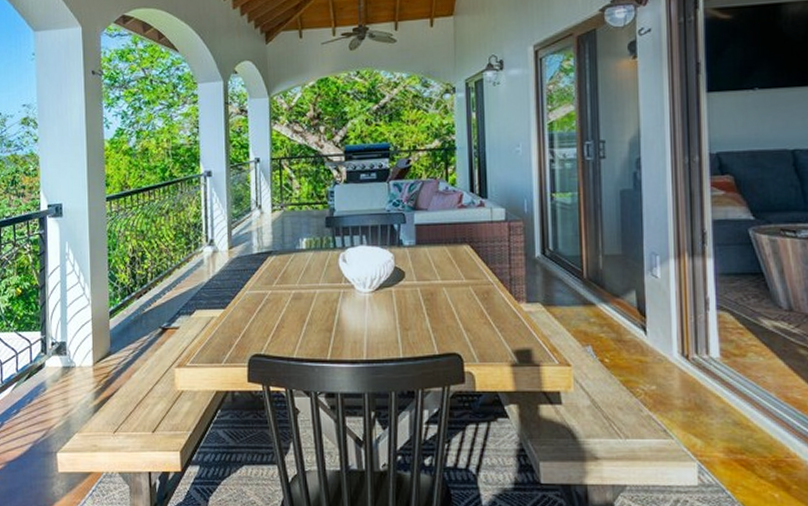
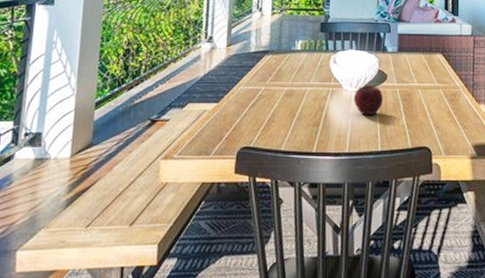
fruit: none [369,285,402,319] -> present [354,85,383,115]

